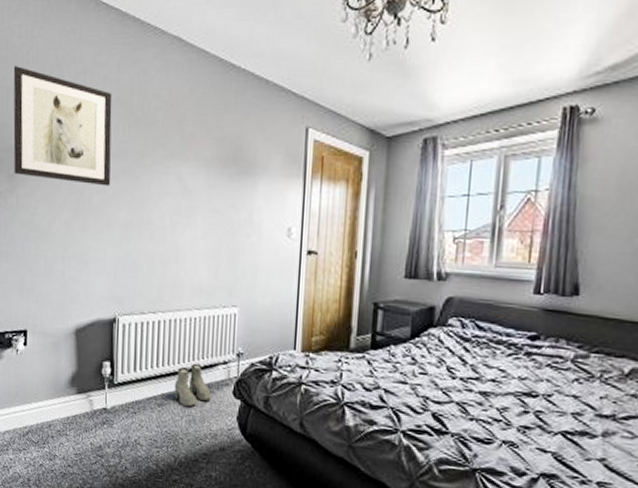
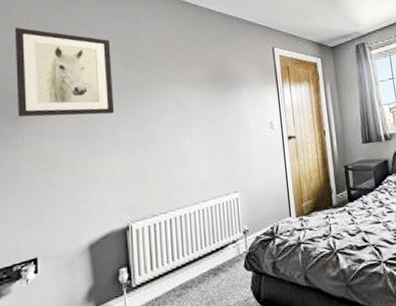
boots: present [174,363,211,407] -> none [190,248,226,291]

